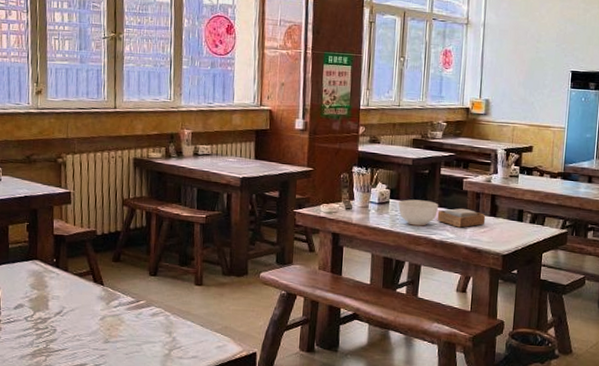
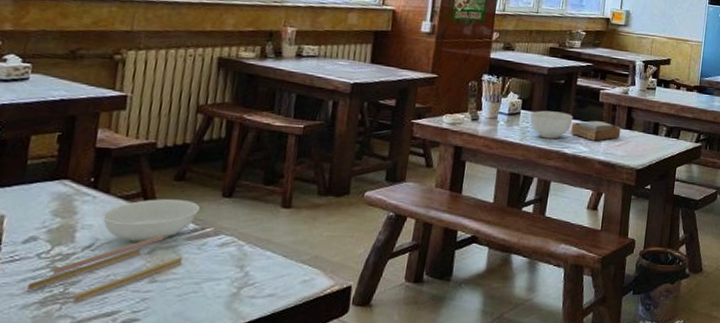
chopsticks: none [21,305,126,356] -> present [26,234,183,302]
bowl: none [65,276,133,311] -> present [102,199,200,242]

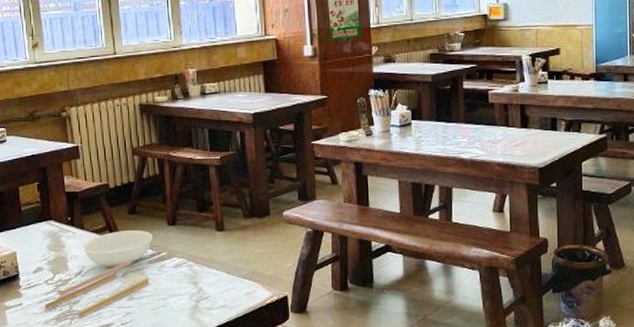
bowl: present [530,110,574,139] -> none [422,118,465,146]
napkin holder: present [570,120,622,141] -> none [464,122,517,144]

